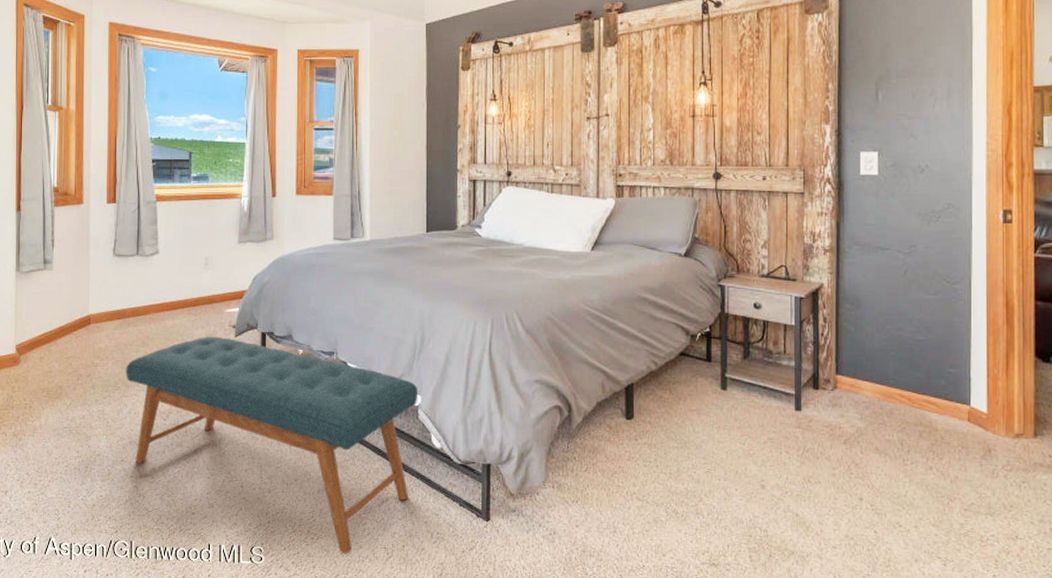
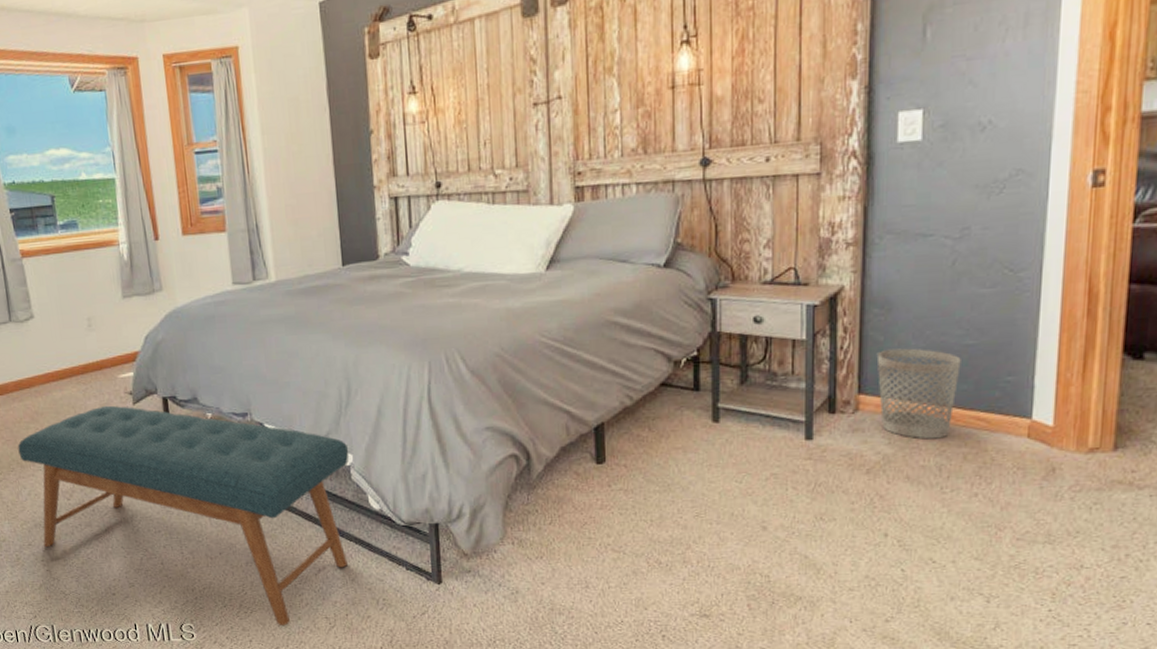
wastebasket: none [849,338,914,417] -> present [876,348,961,439]

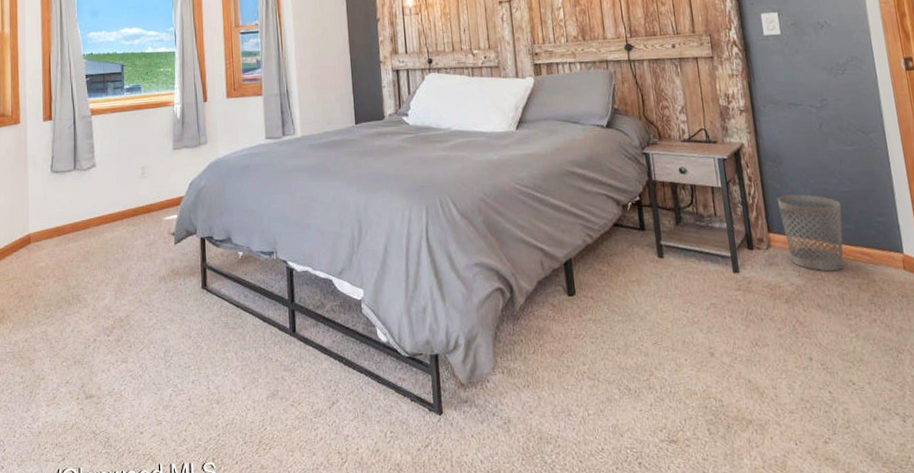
bench: present [17,405,349,627] -> none [67,245,360,463]

